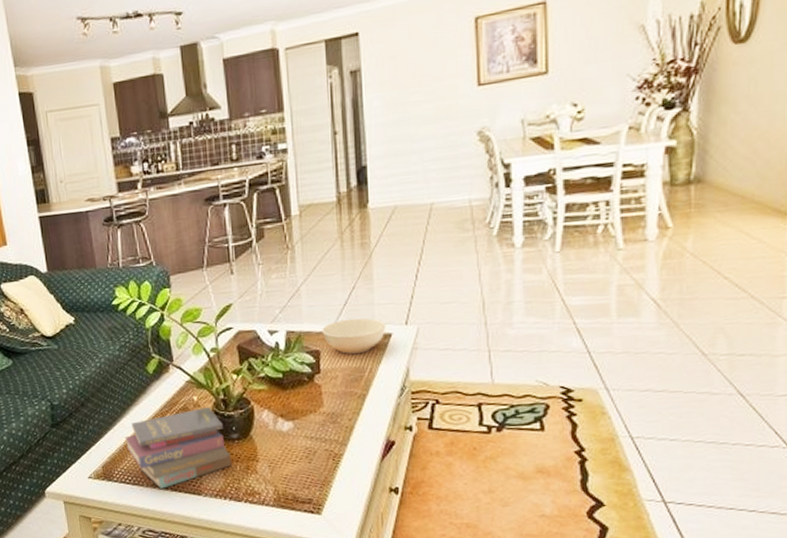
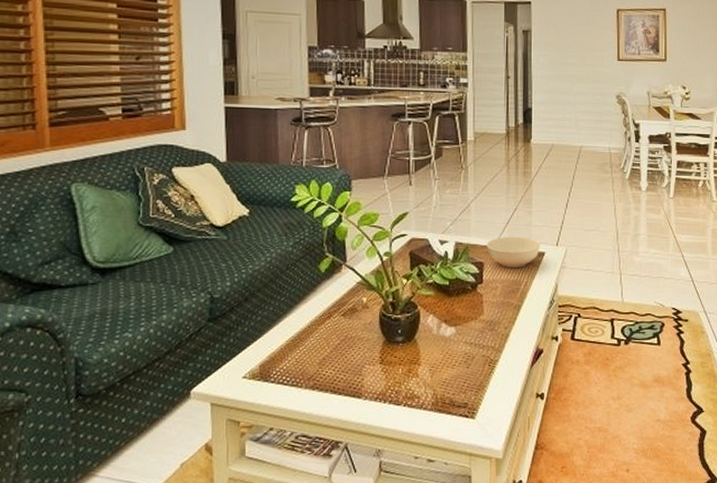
books: present [124,406,232,489] -> none [287,308,395,391]

